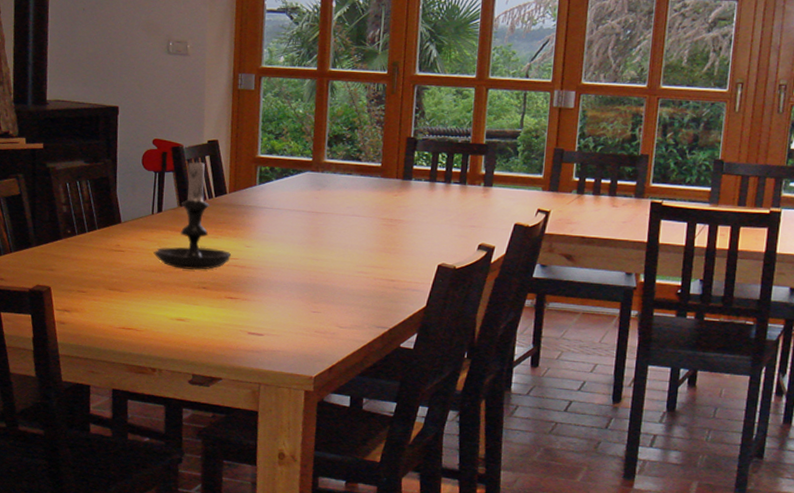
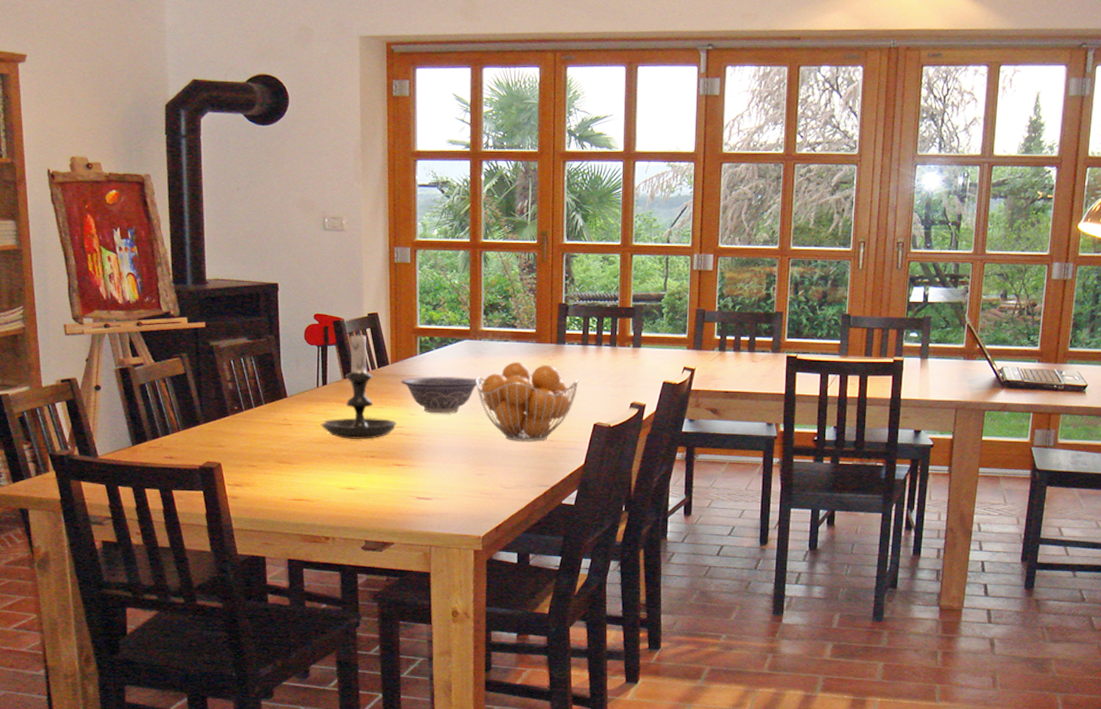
decorative bowl: none [238,207,322,247] -> present [401,376,482,414]
fruit basket: none [315,196,425,281] -> present [475,361,579,442]

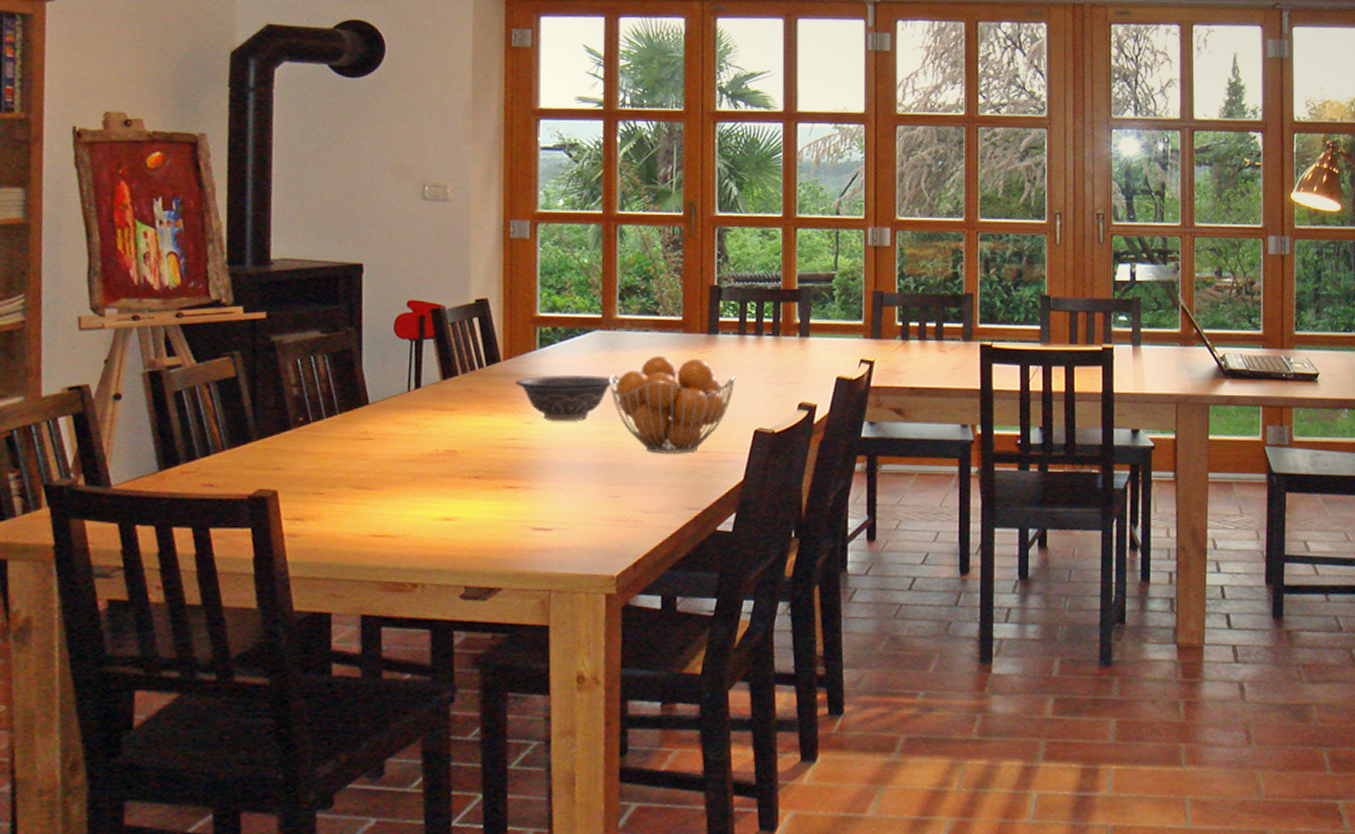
candle holder: present [321,327,396,439] -> none [411,316,508,456]

